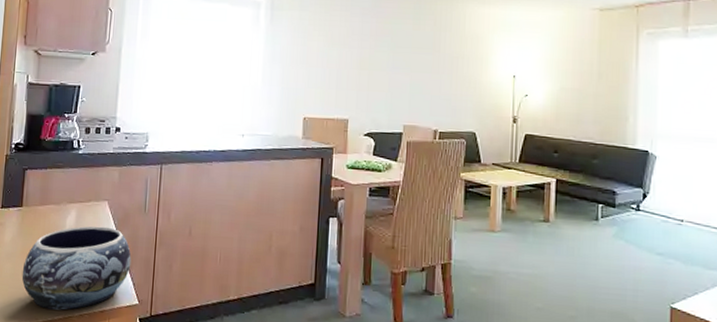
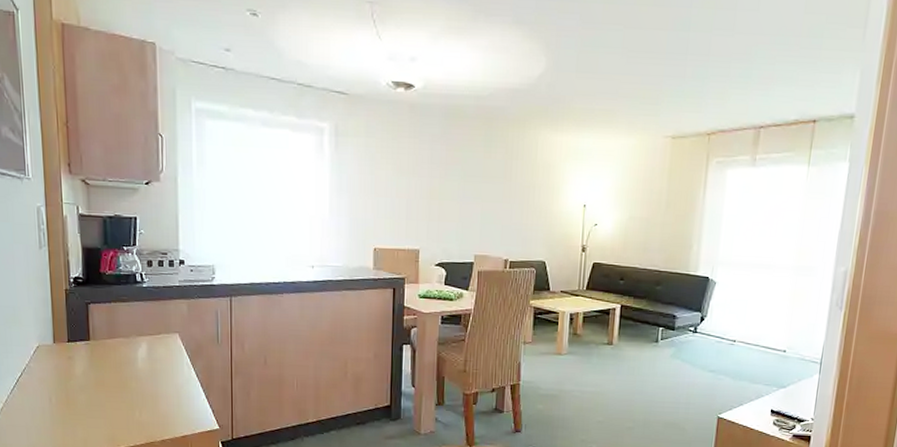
decorative bowl: present [21,226,131,311] -> none [98,357,208,437]

